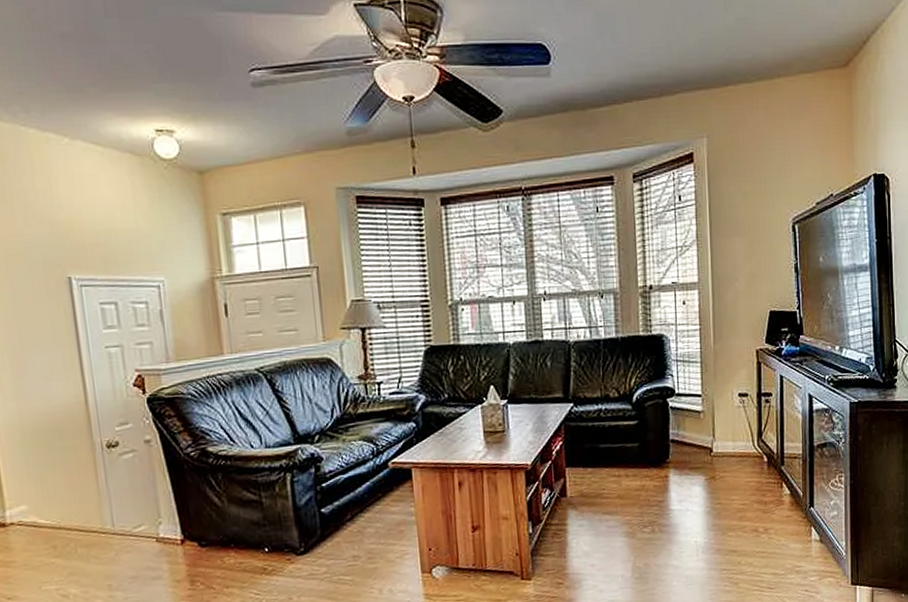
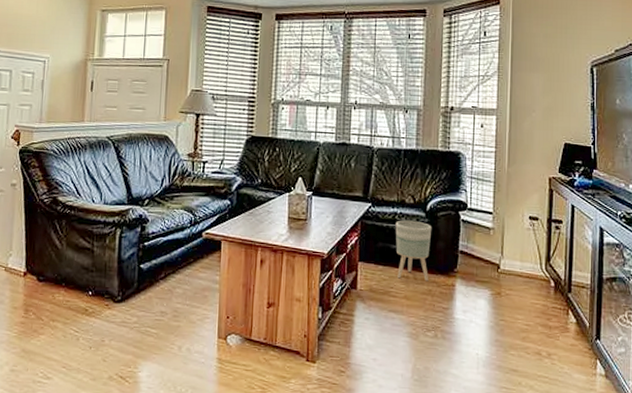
planter: none [601,415,641,479] -> present [395,220,432,281]

